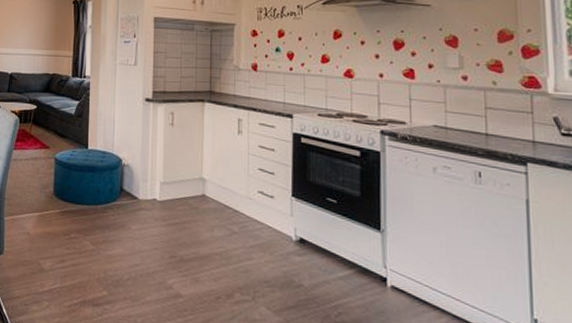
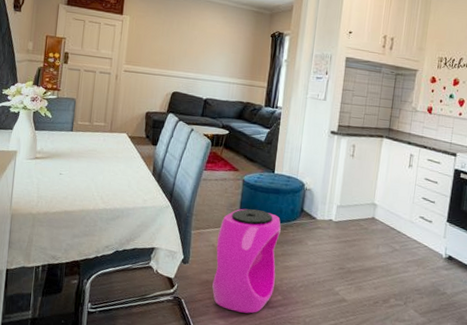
stool: none [30,190,100,313] -> present [212,208,281,314]

